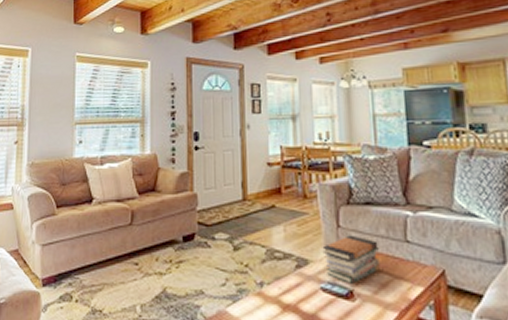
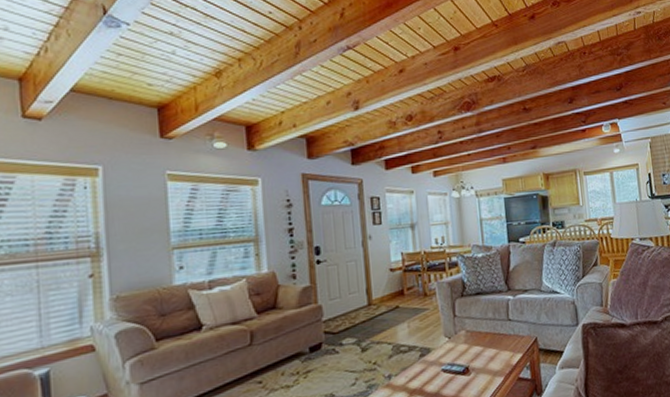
book stack: present [322,235,380,284] -> none [442,321,489,362]

